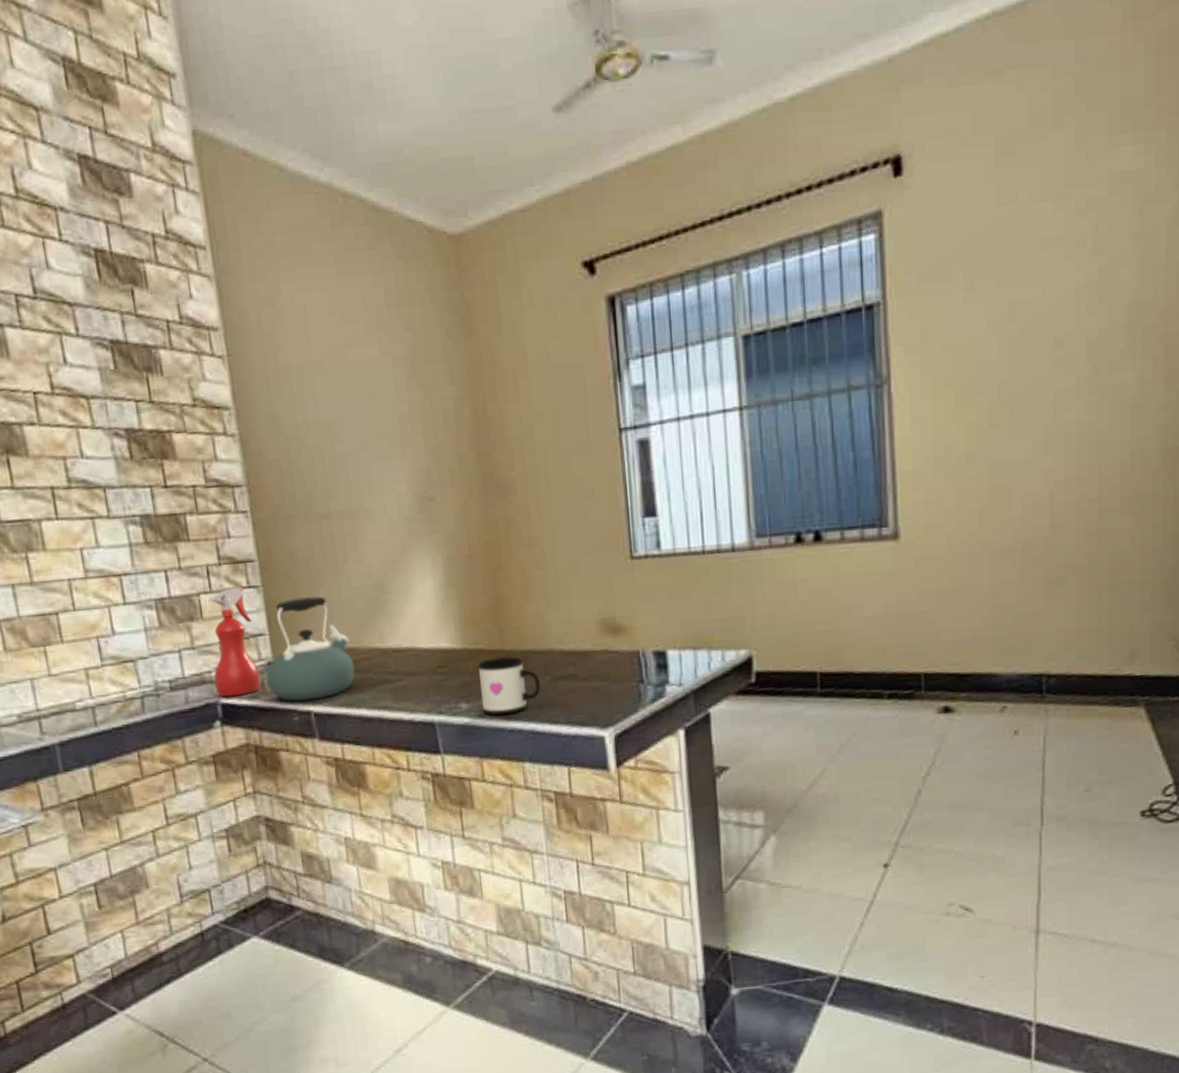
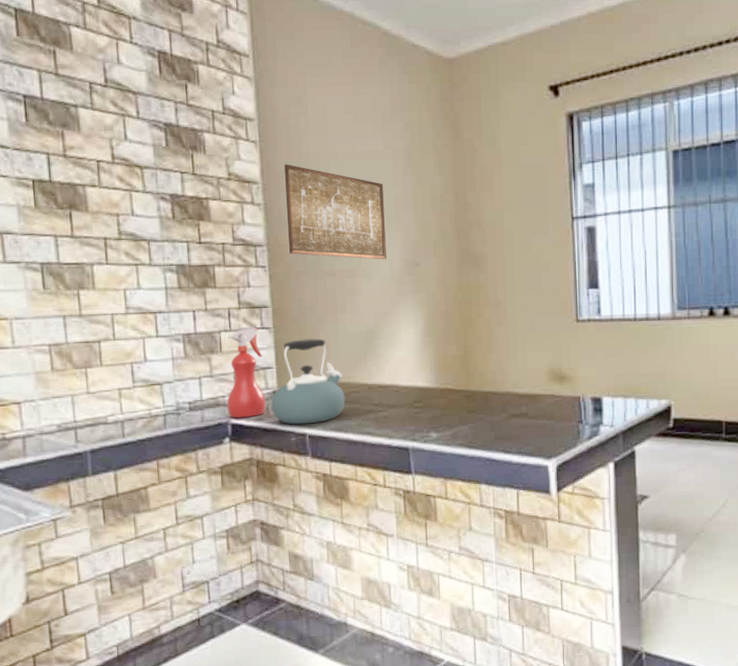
wall art: none [260,382,393,496] -> present [284,164,386,260]
mug: present [478,656,541,716] -> none [448,395,498,445]

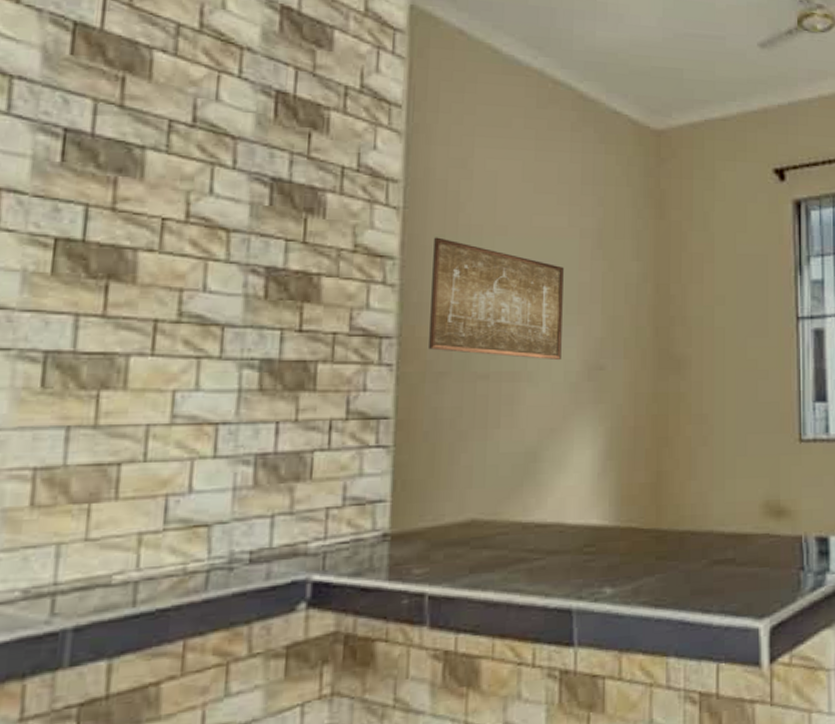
spray bottle: present [226,327,266,418] -> none [308,446,374,574]
kettle: present [270,338,346,425] -> none [376,460,488,581]

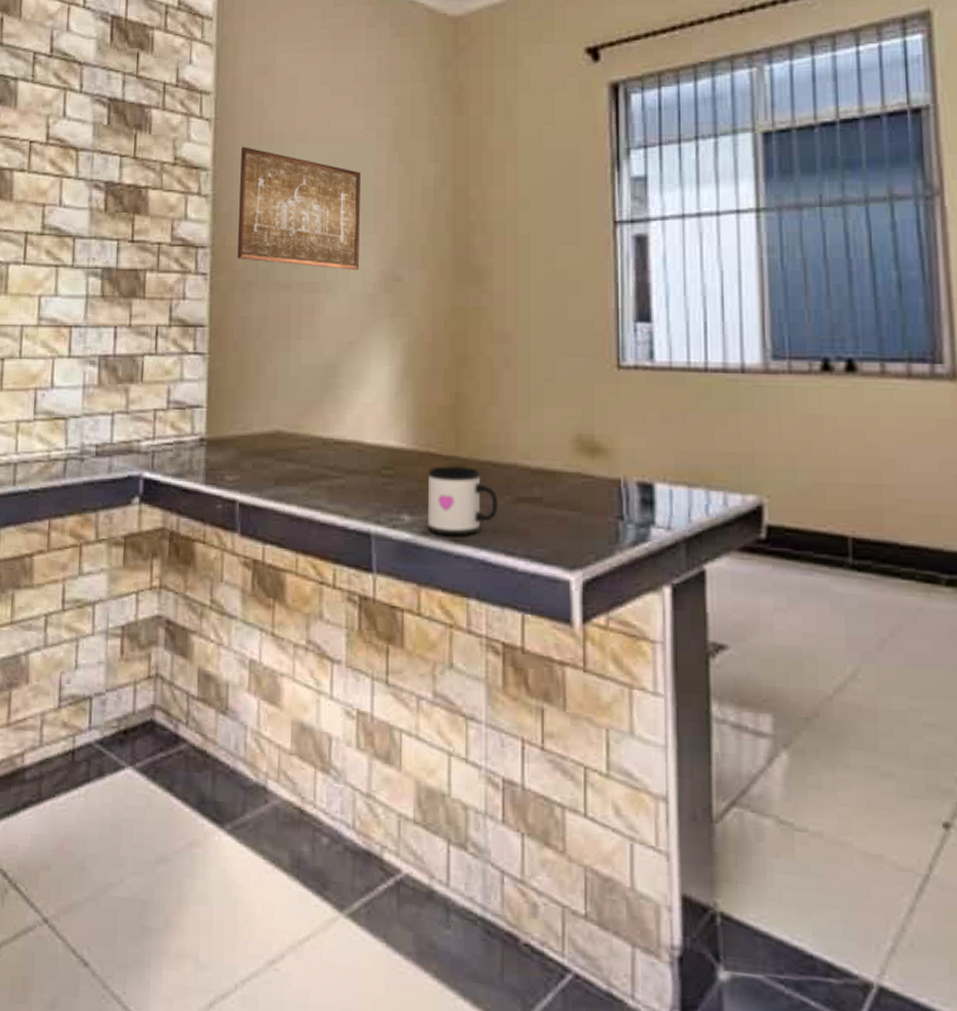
mug: none [629,536,696,603] -> present [428,465,499,537]

